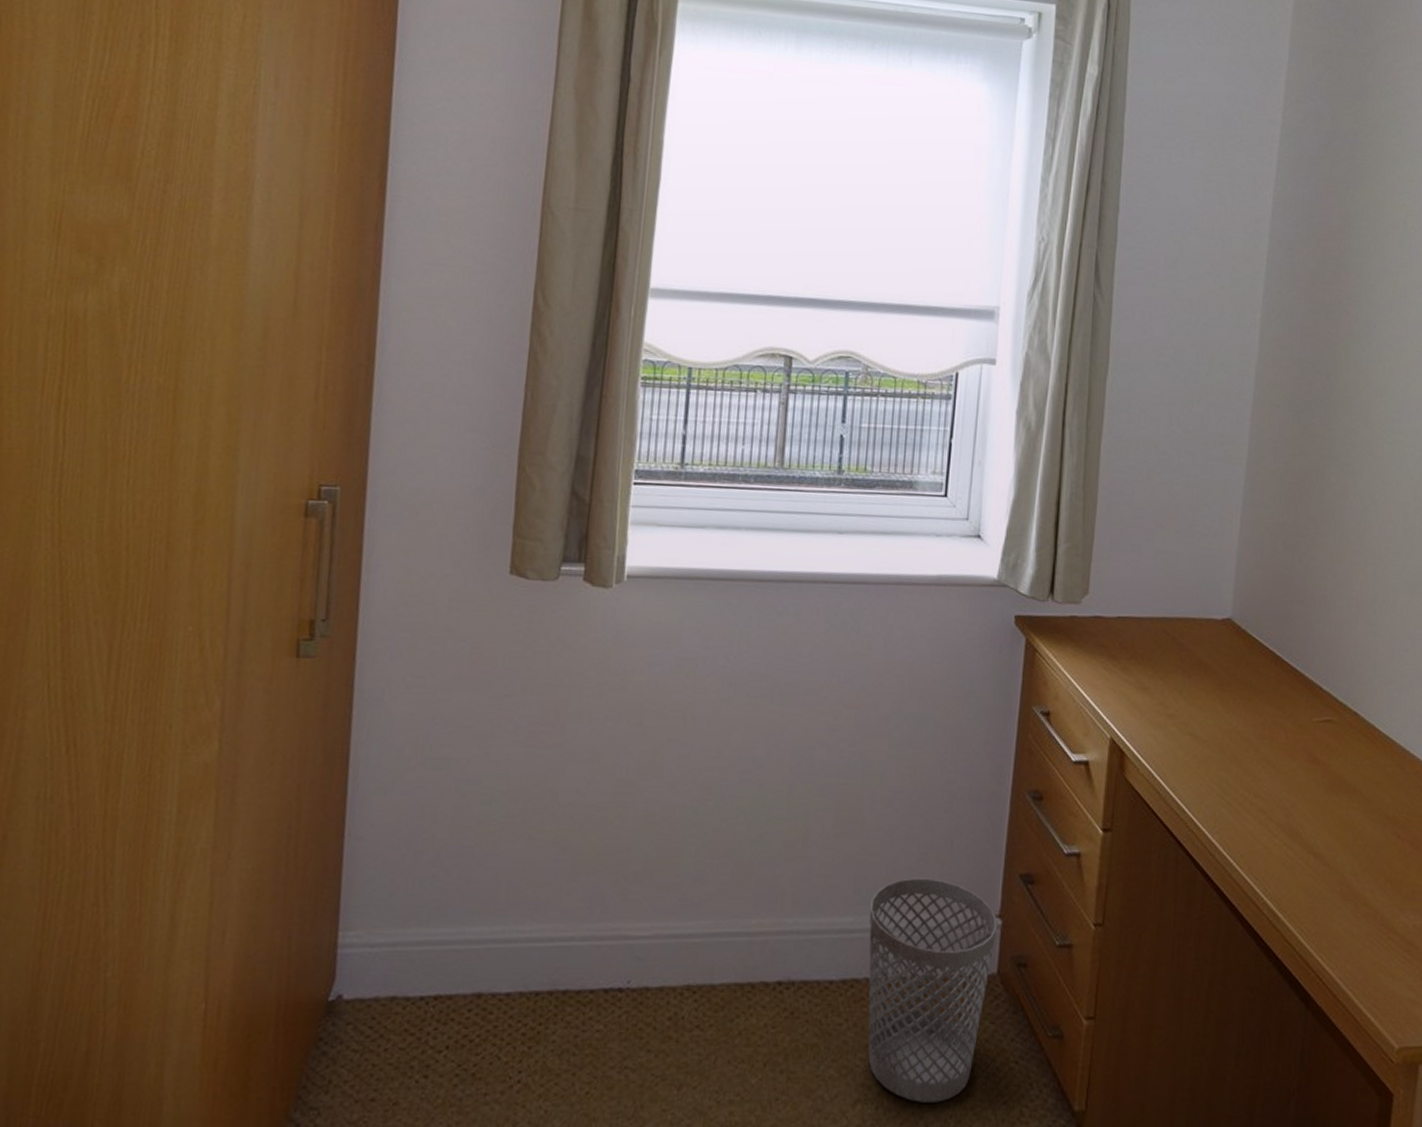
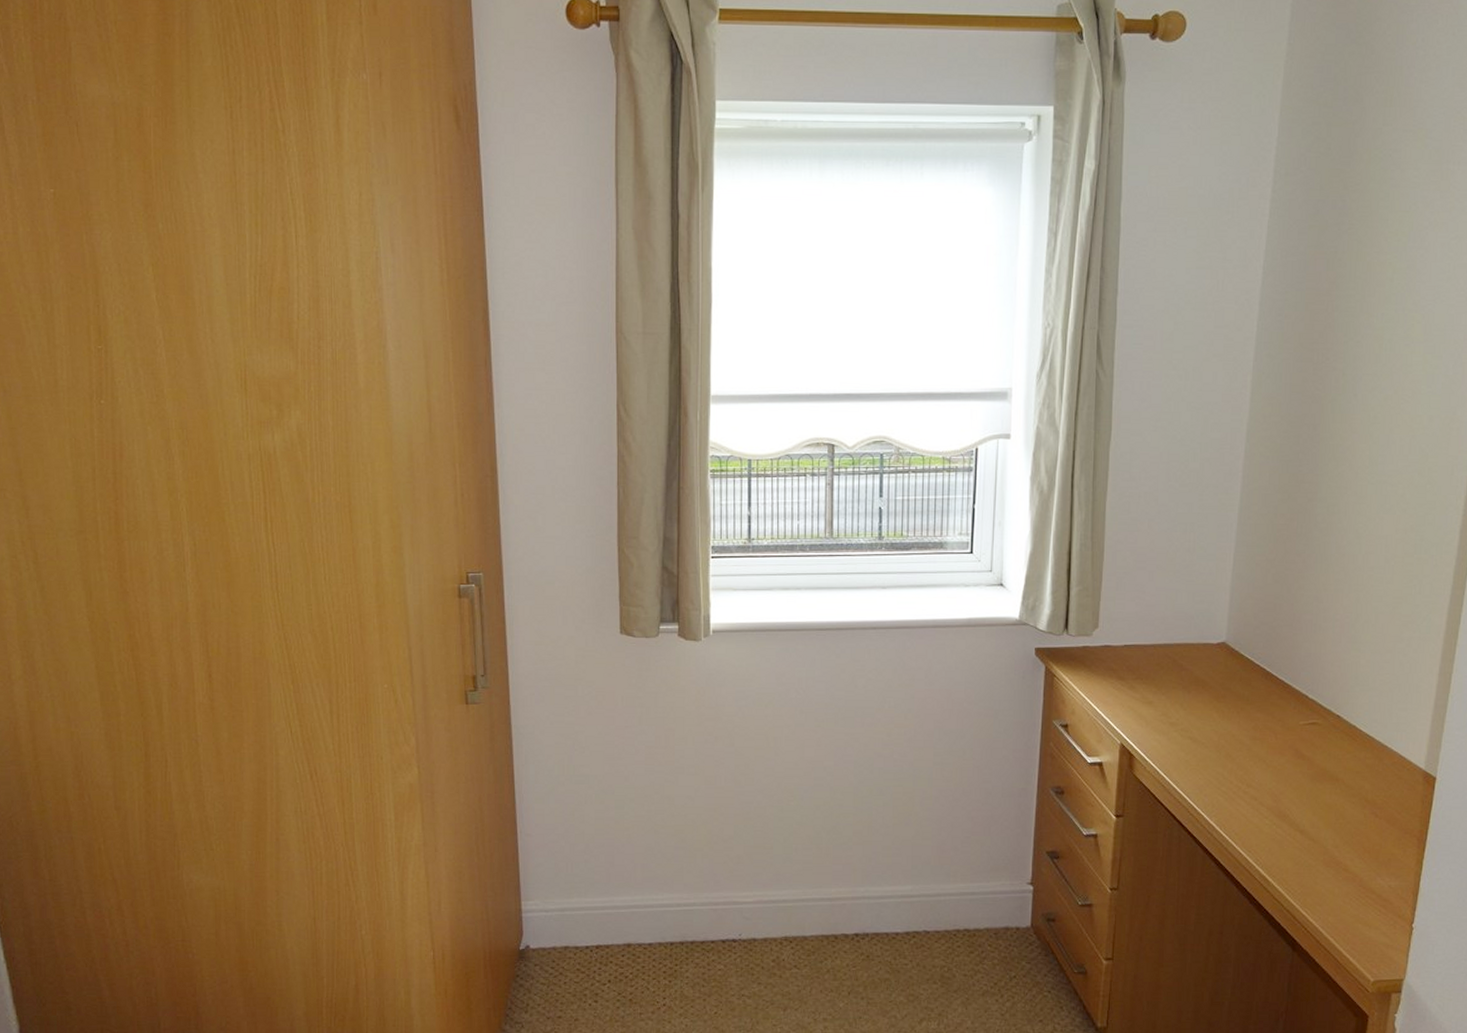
wastebasket: present [867,877,998,1103] -> none [924,856,1030,1021]

